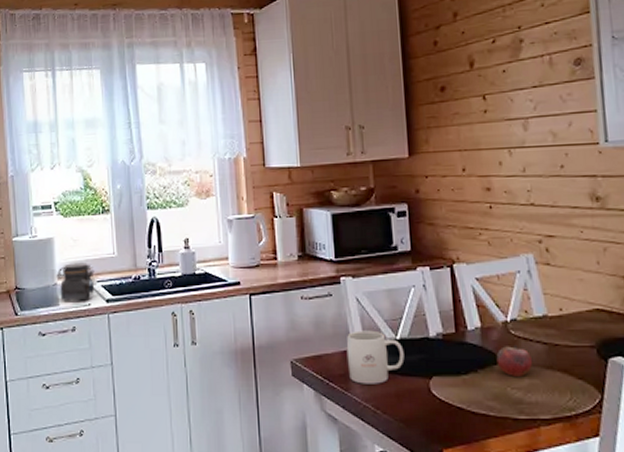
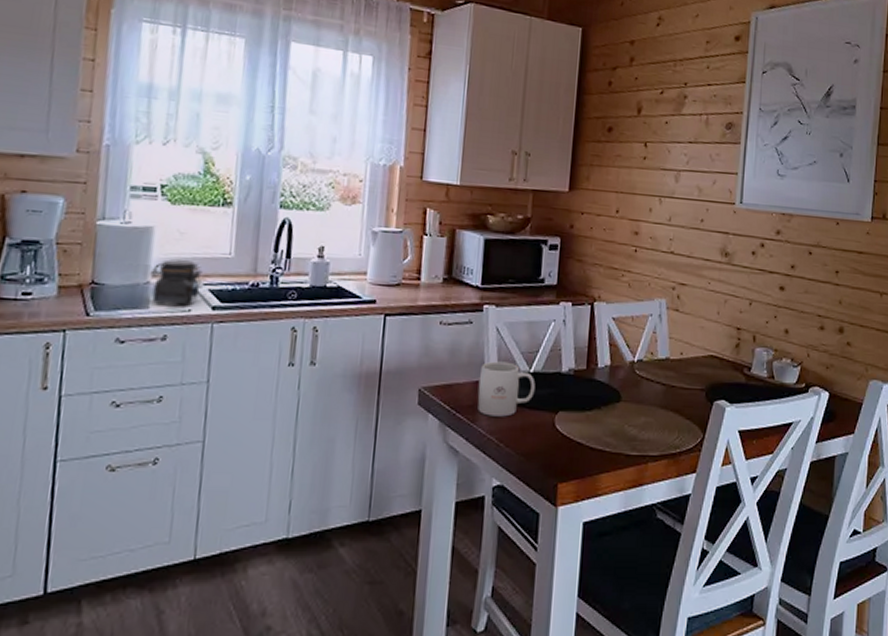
fruit: present [496,344,533,378] -> none [619,384,651,416]

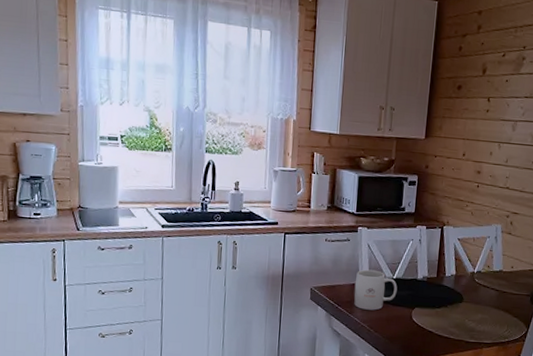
jar: present [150,259,203,306] -> none [118,191,154,224]

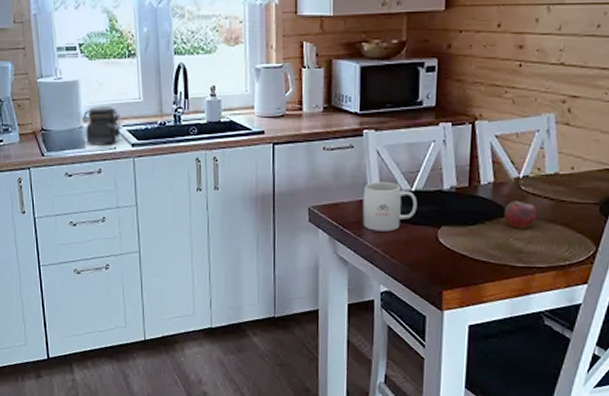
jar: none [118,191,154,224] -> present [82,107,122,144]
fruit: none [462,289,487,313] -> present [504,199,538,230]

